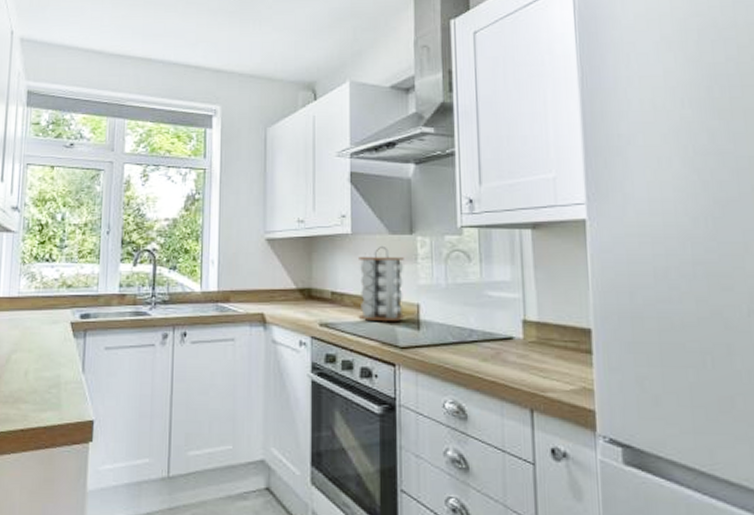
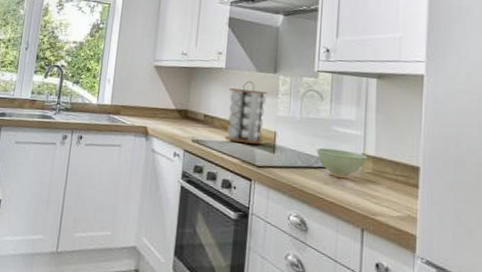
bowl: none [469,317,529,352] -> present [316,147,367,179]

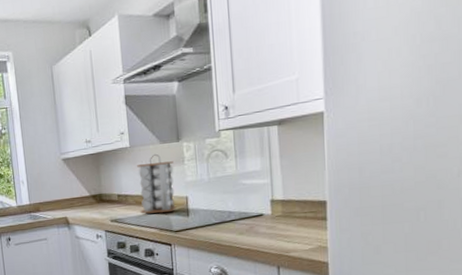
bowl: present [316,147,367,179] -> none [228,199,276,227]

